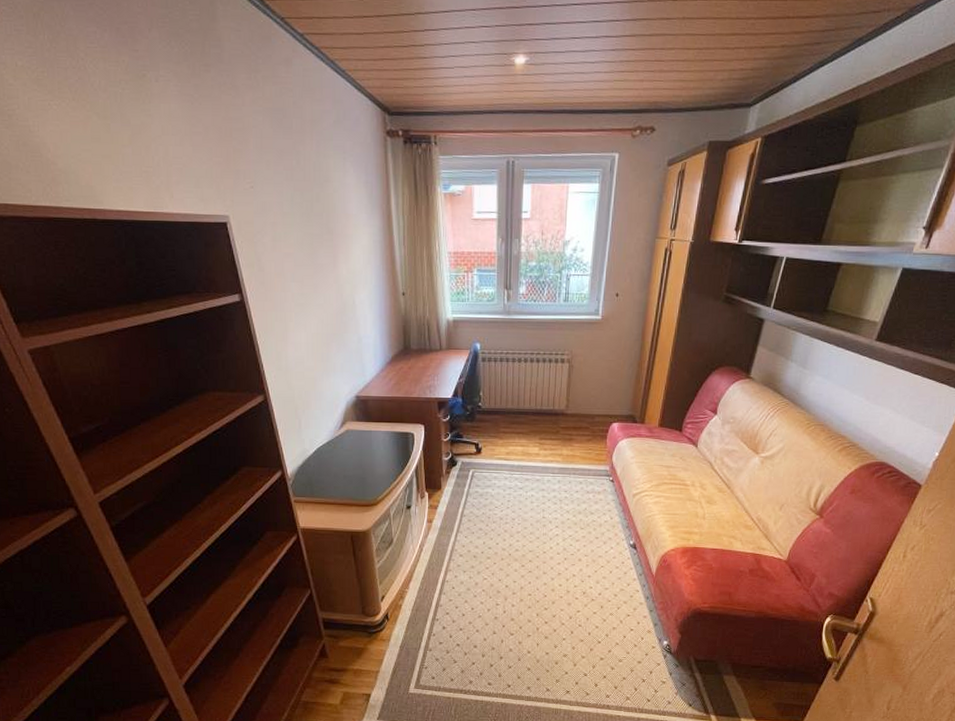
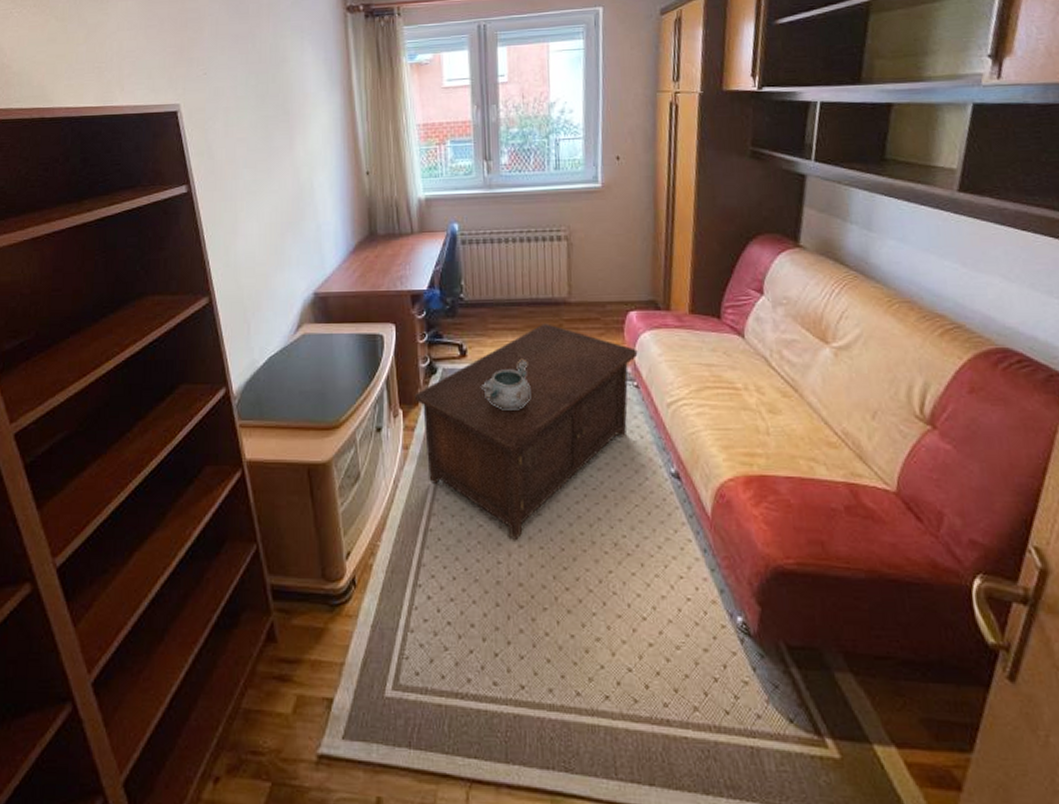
cabinet: none [438,430,616,589] -> present [414,323,638,540]
decorative bowl: none [492,457,530,496] -> present [481,360,531,410]

